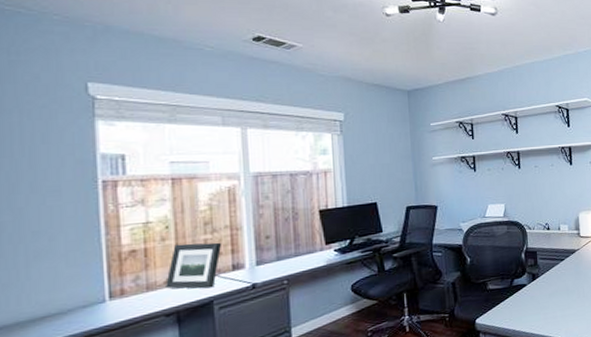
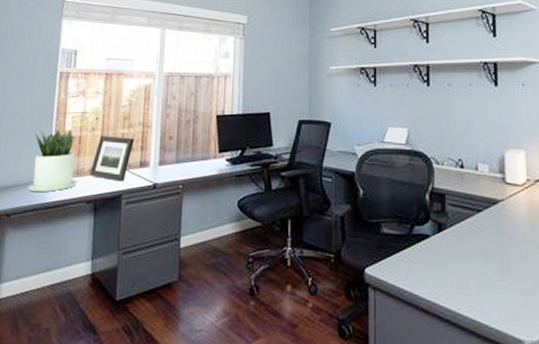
planter: none [73,243,148,318] -> present [27,129,77,193]

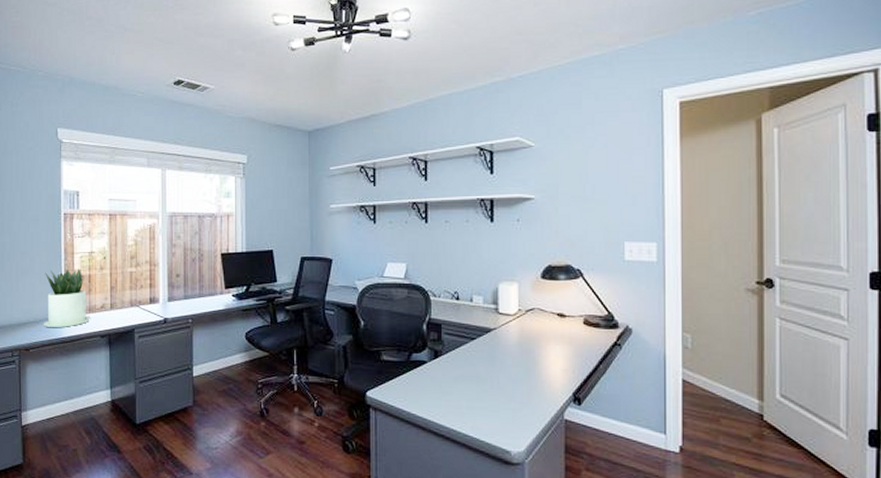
picture frame: present [90,135,135,182] -> none [102,274,143,317]

